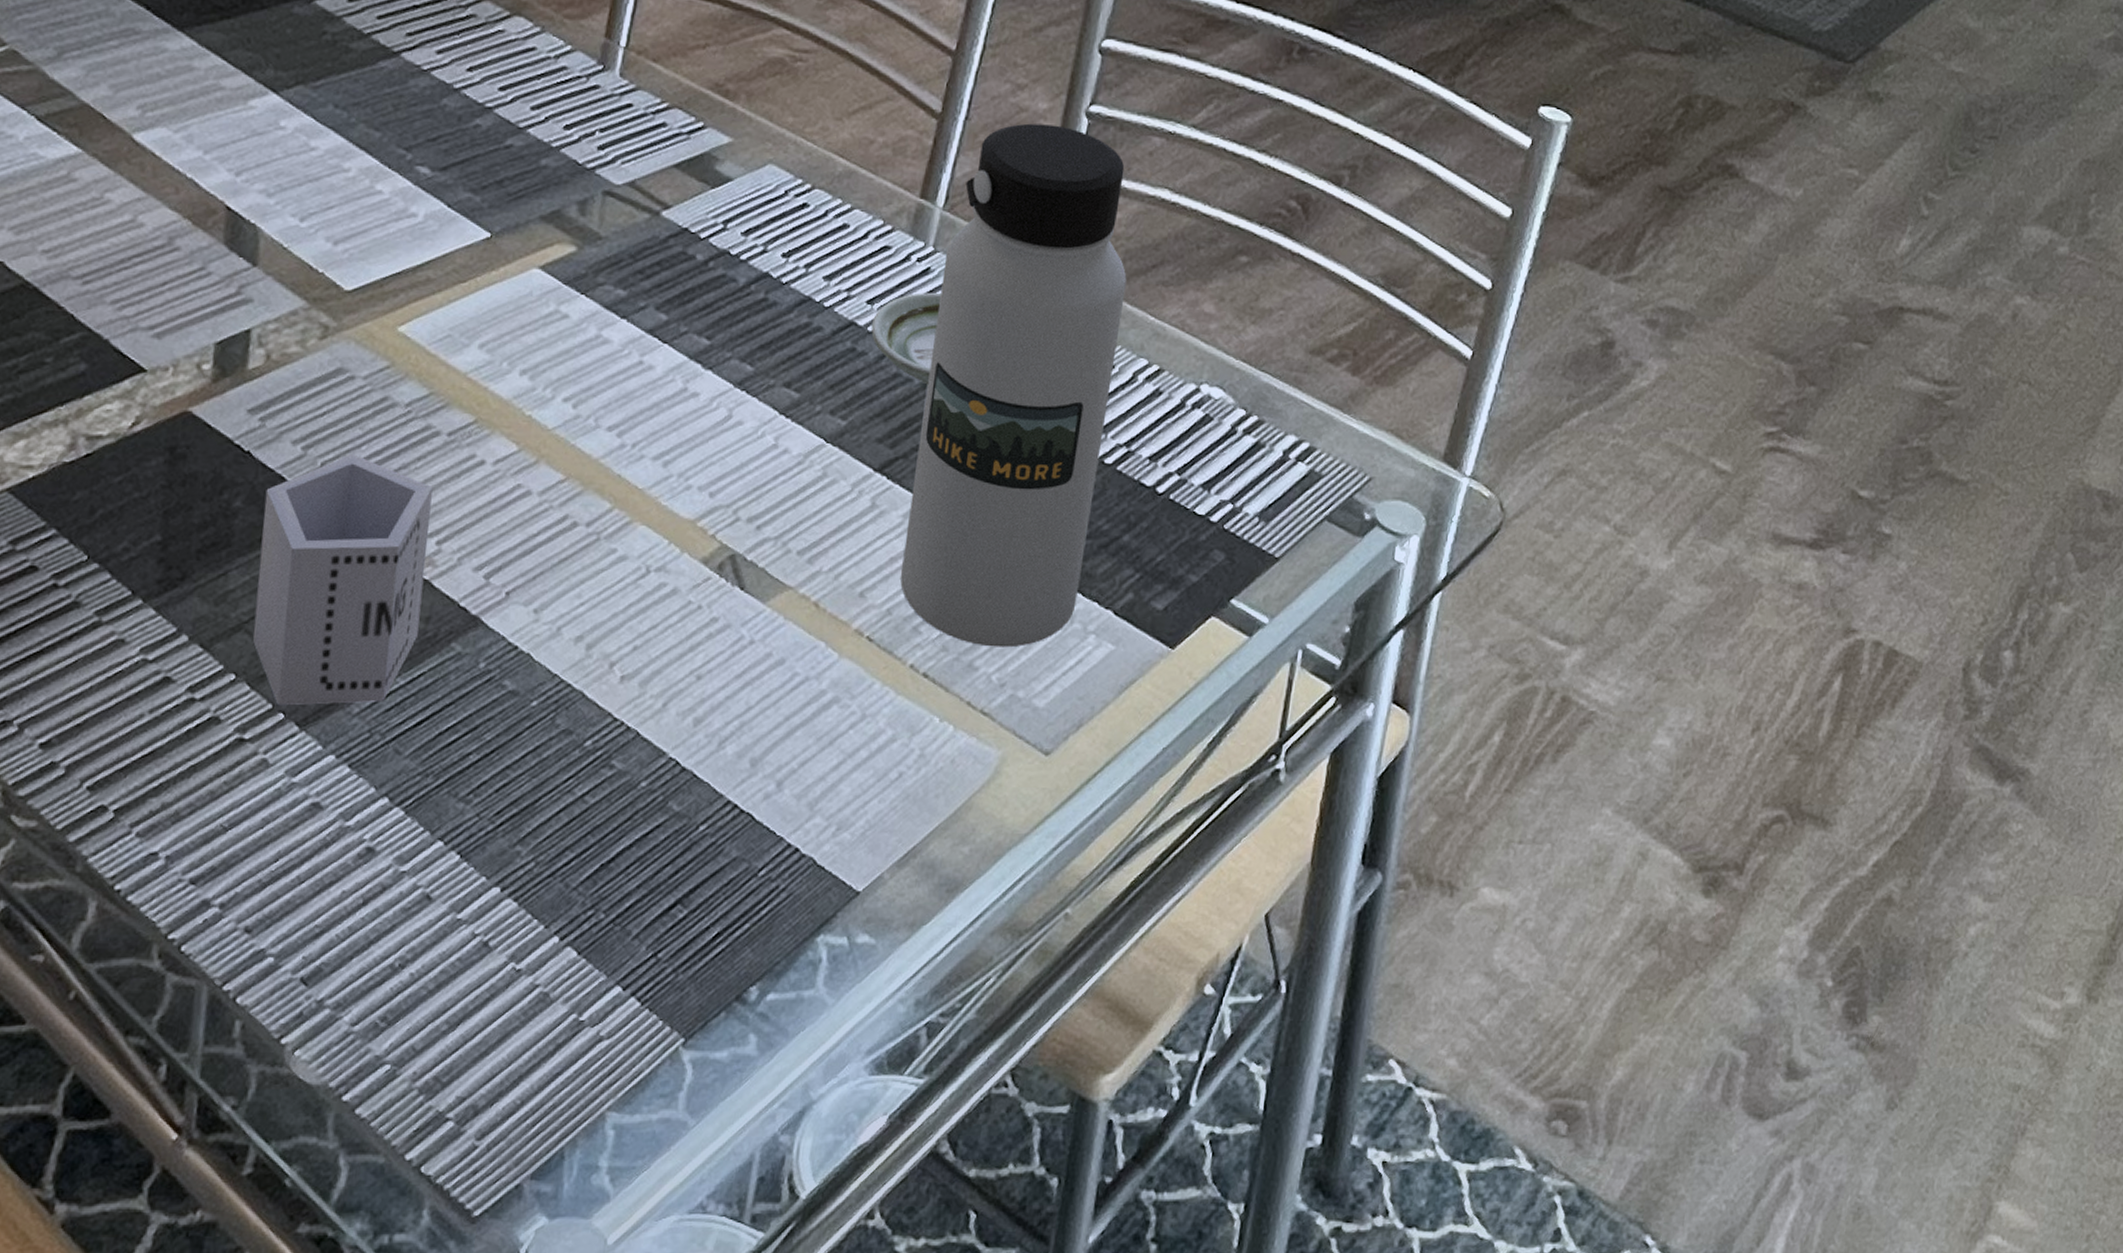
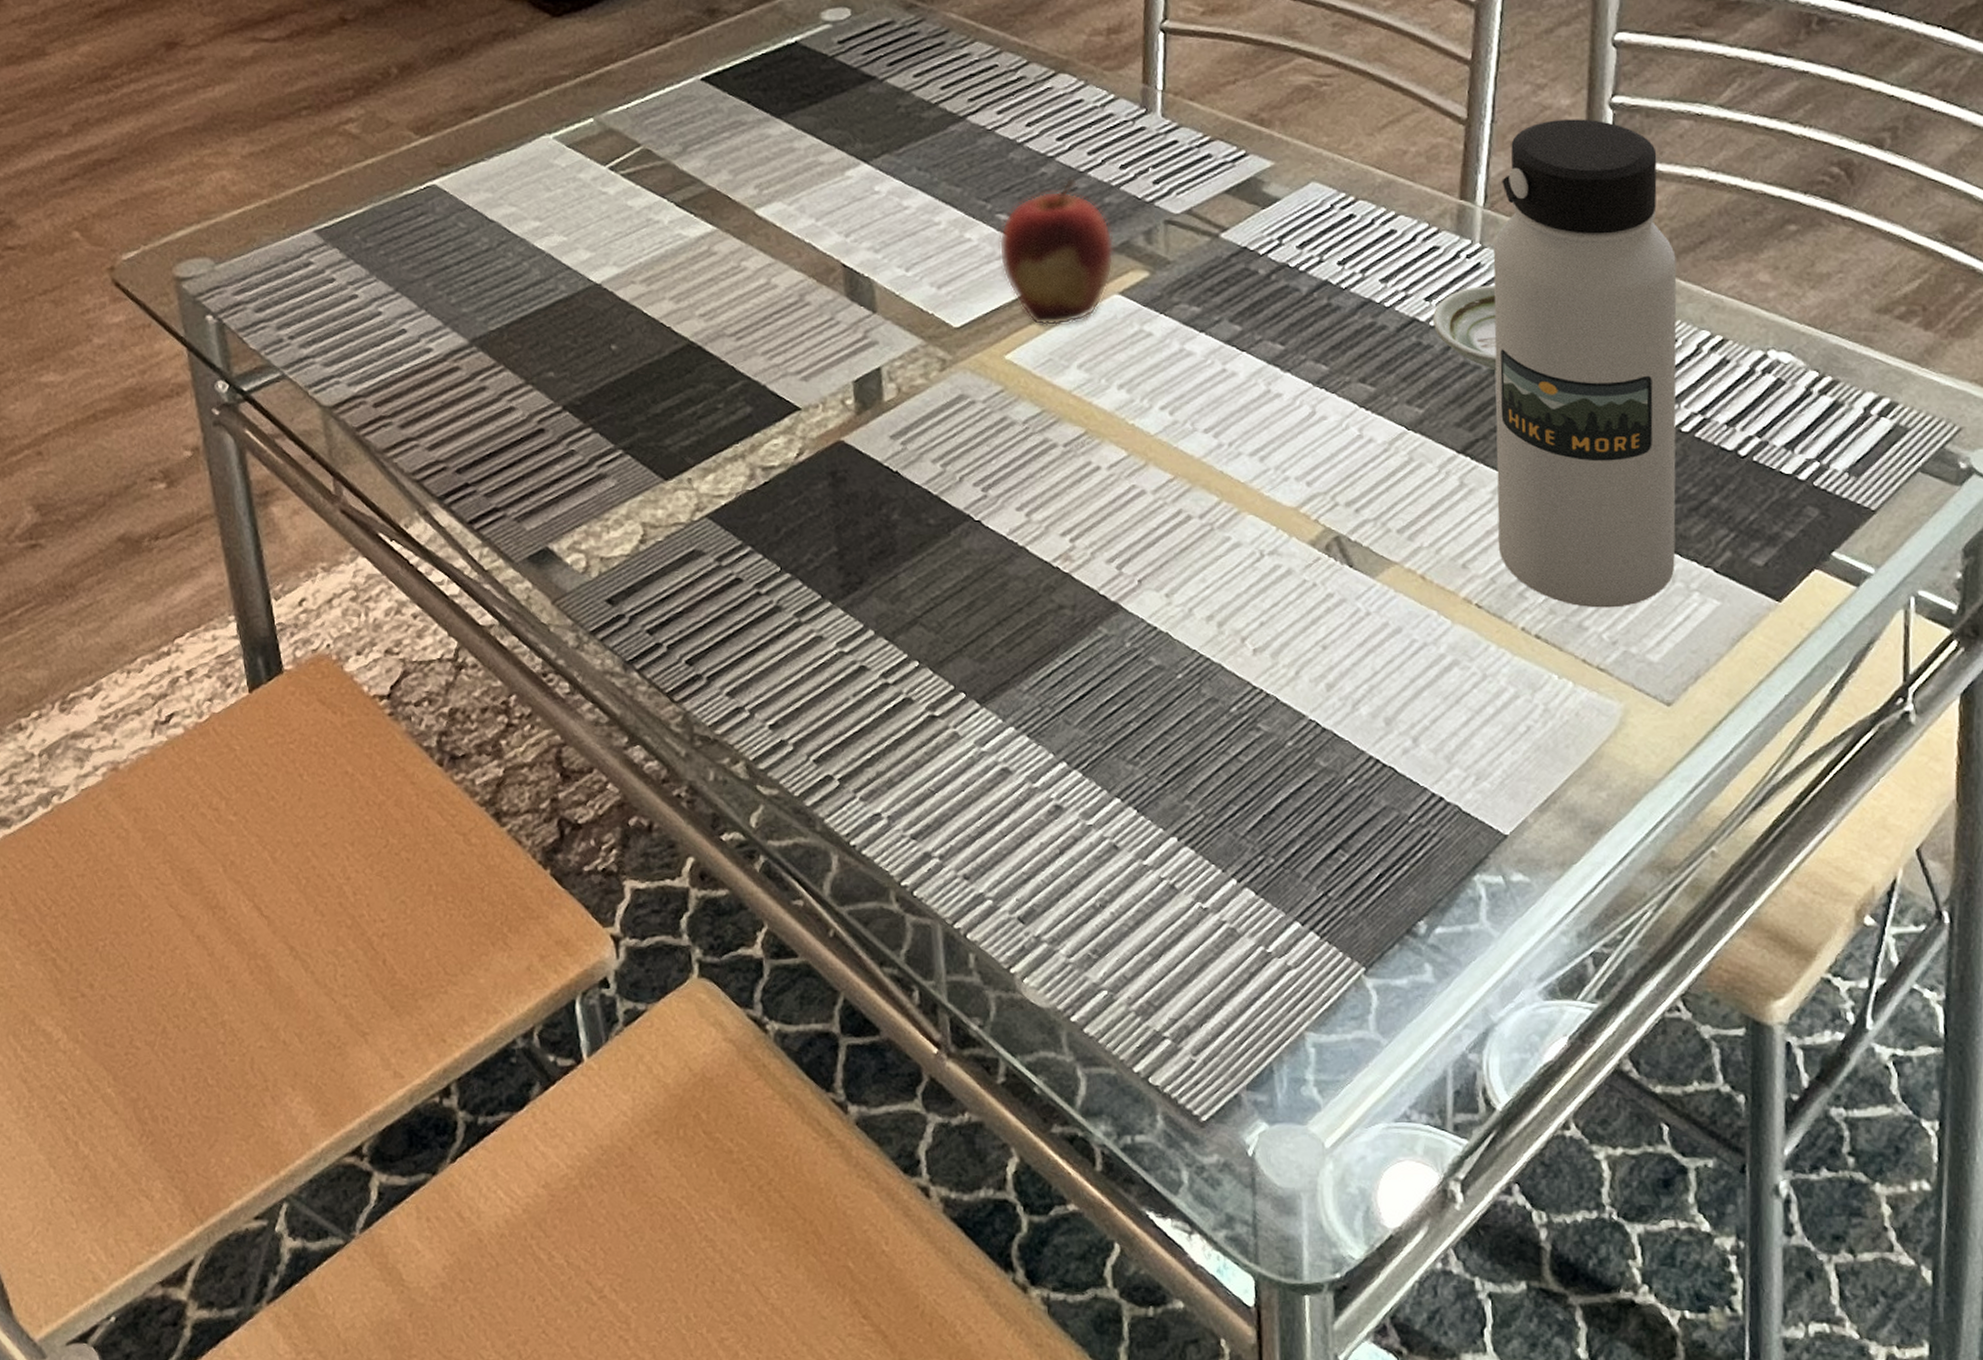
cup: present [252,454,433,706] -> none [917,468,1068,686]
fruit: none [410,133,544,299] -> present [998,177,1115,327]

